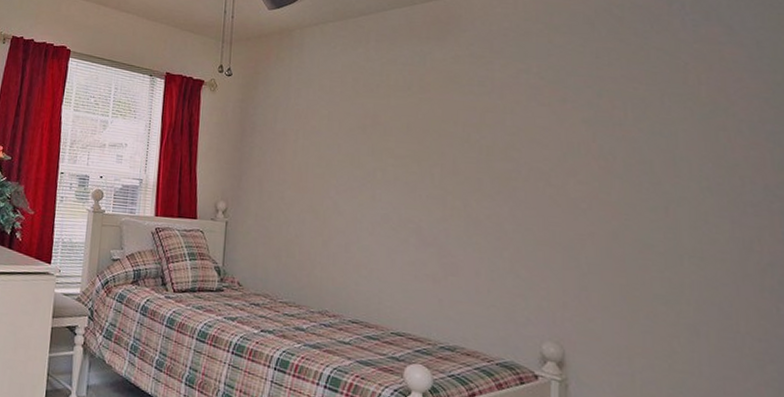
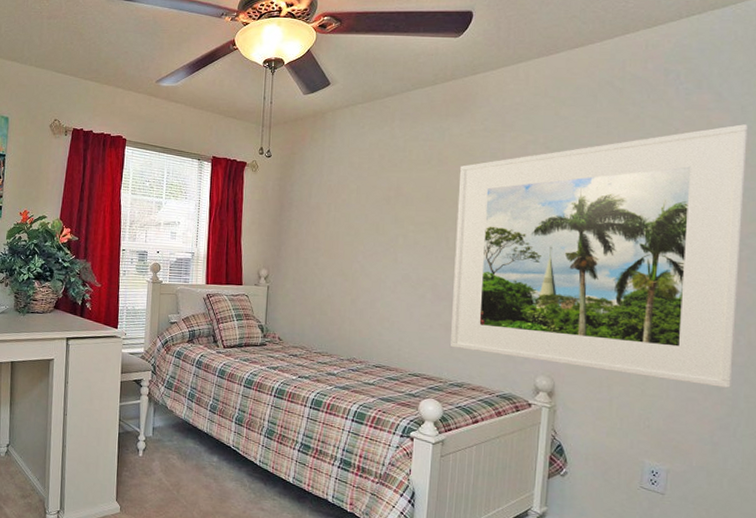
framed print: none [440,61,776,366] -> present [451,124,748,388]

